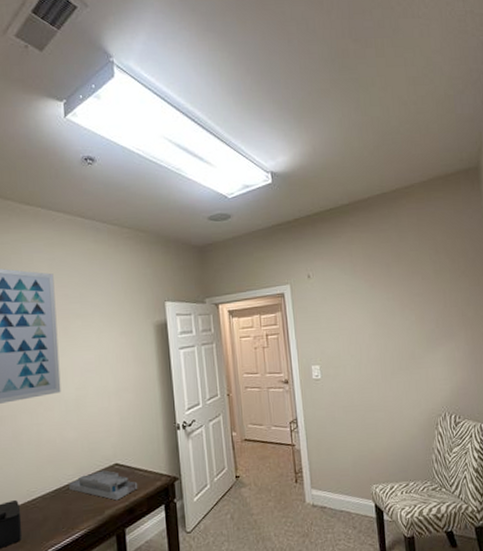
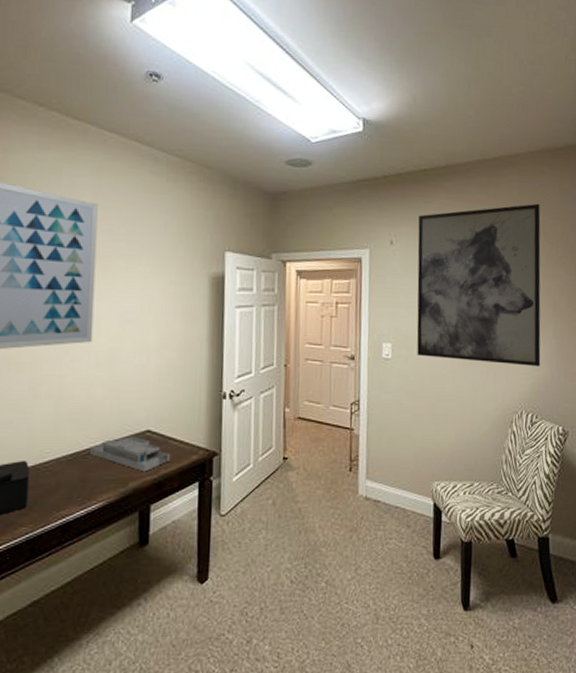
wall art: none [330,226,457,374] -> present [416,203,541,367]

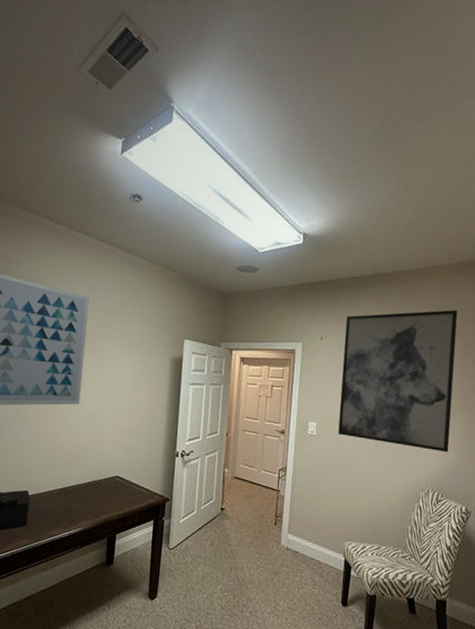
desk organizer: present [90,436,171,472] -> none [74,479,133,508]

